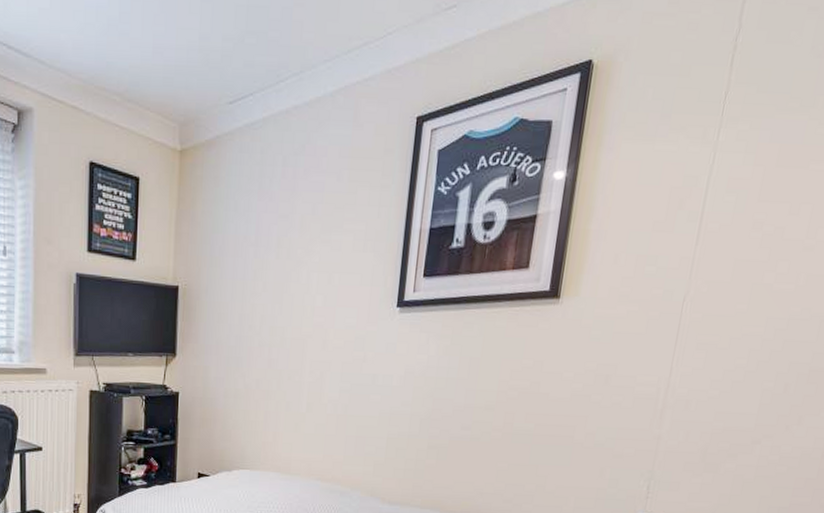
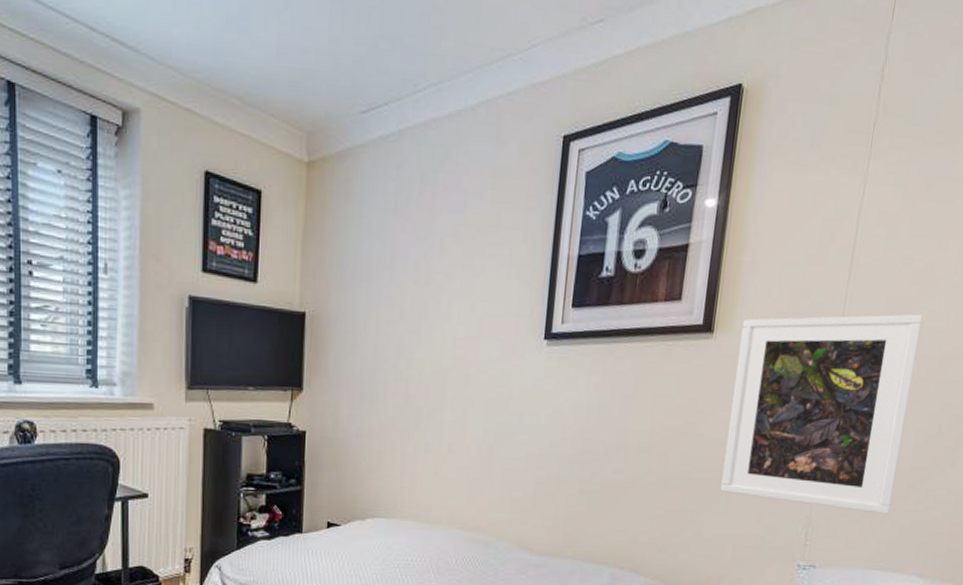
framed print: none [564,276,772,469] -> present [720,314,923,514]

